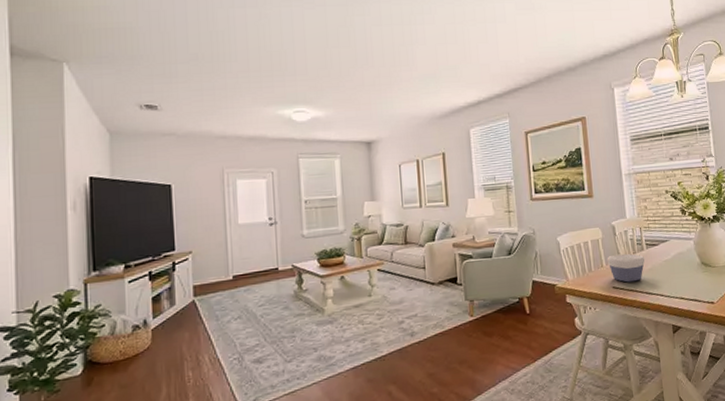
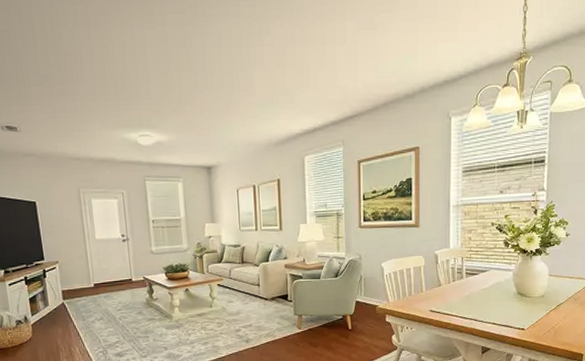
bowl: present [607,253,645,283] -> none [427,280,464,307]

